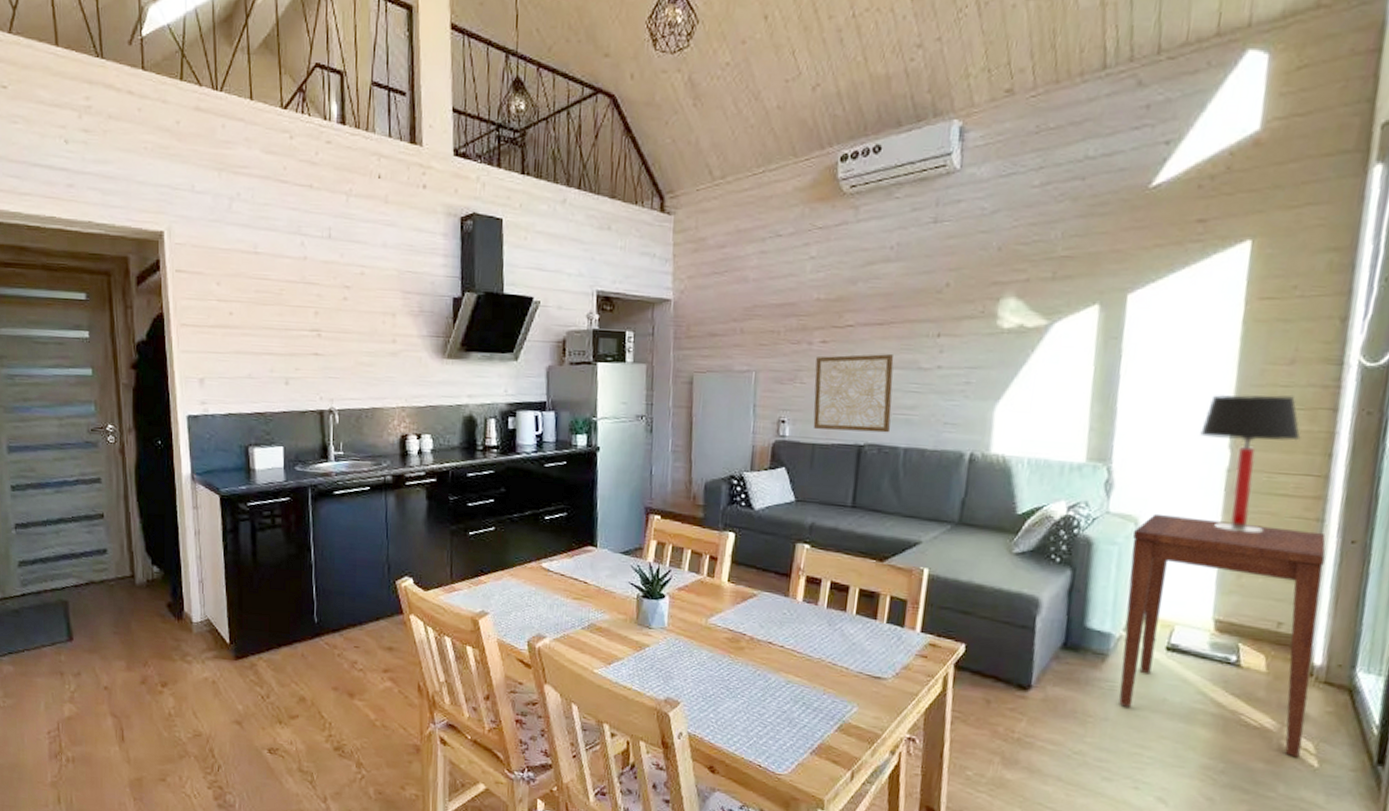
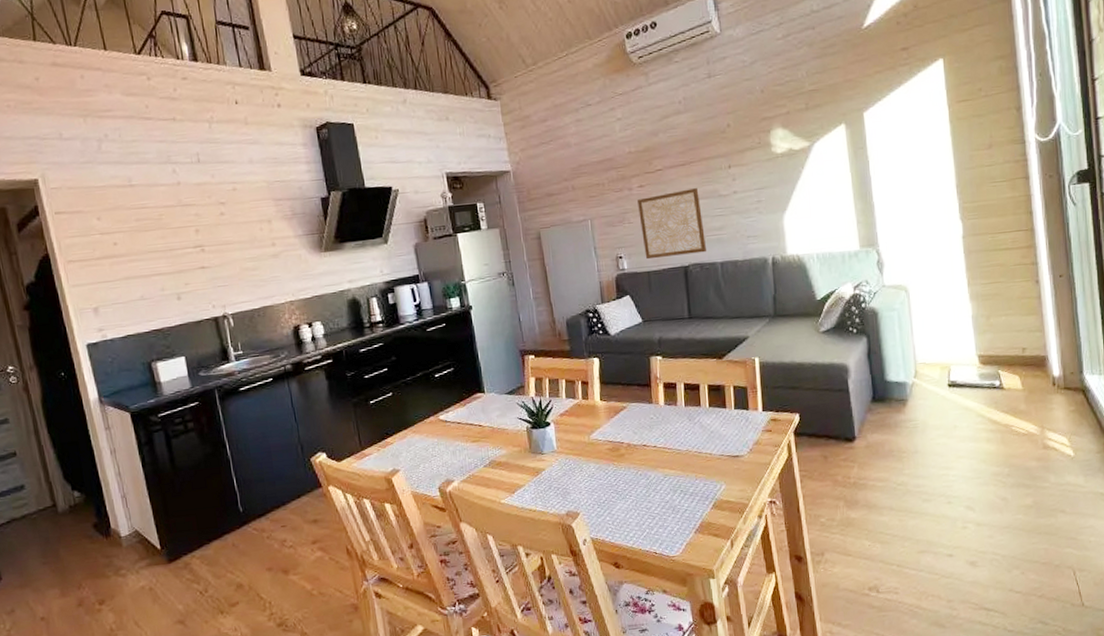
side table: present [1119,513,1326,758] -> none [905,273,1059,452]
table lamp: present [1200,394,1301,534] -> none [937,172,1008,284]

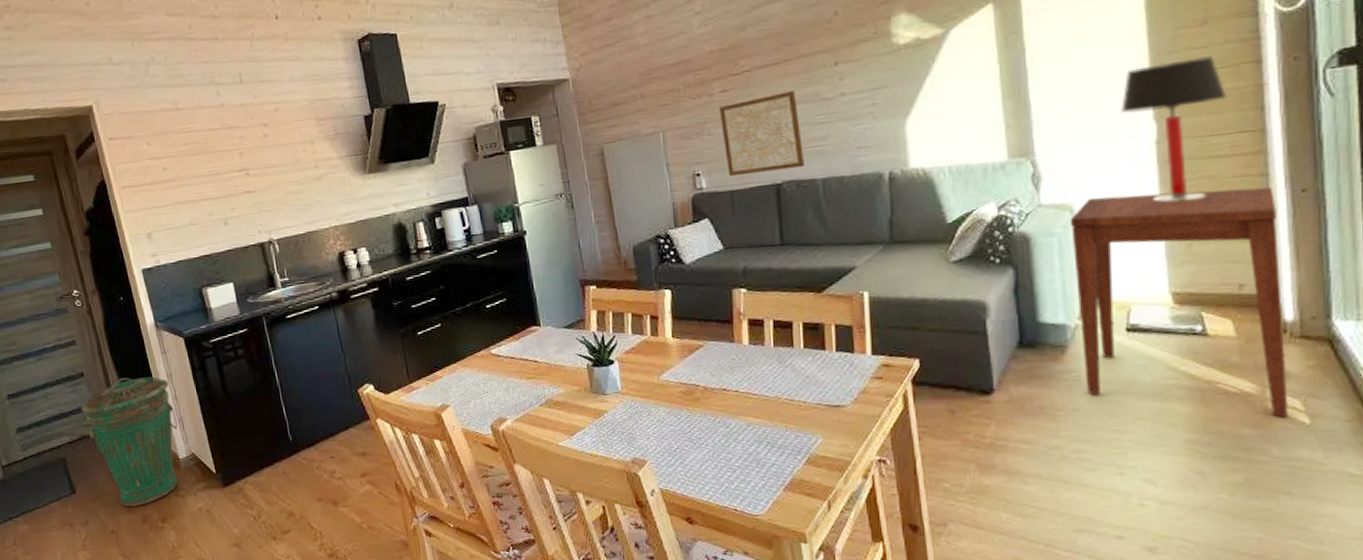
trash can: none [12,453,121,592] -> present [81,377,179,507]
side table: none [905,273,1059,452] -> present [1069,187,1288,418]
table lamp: none [937,172,1008,284] -> present [1121,56,1228,202]

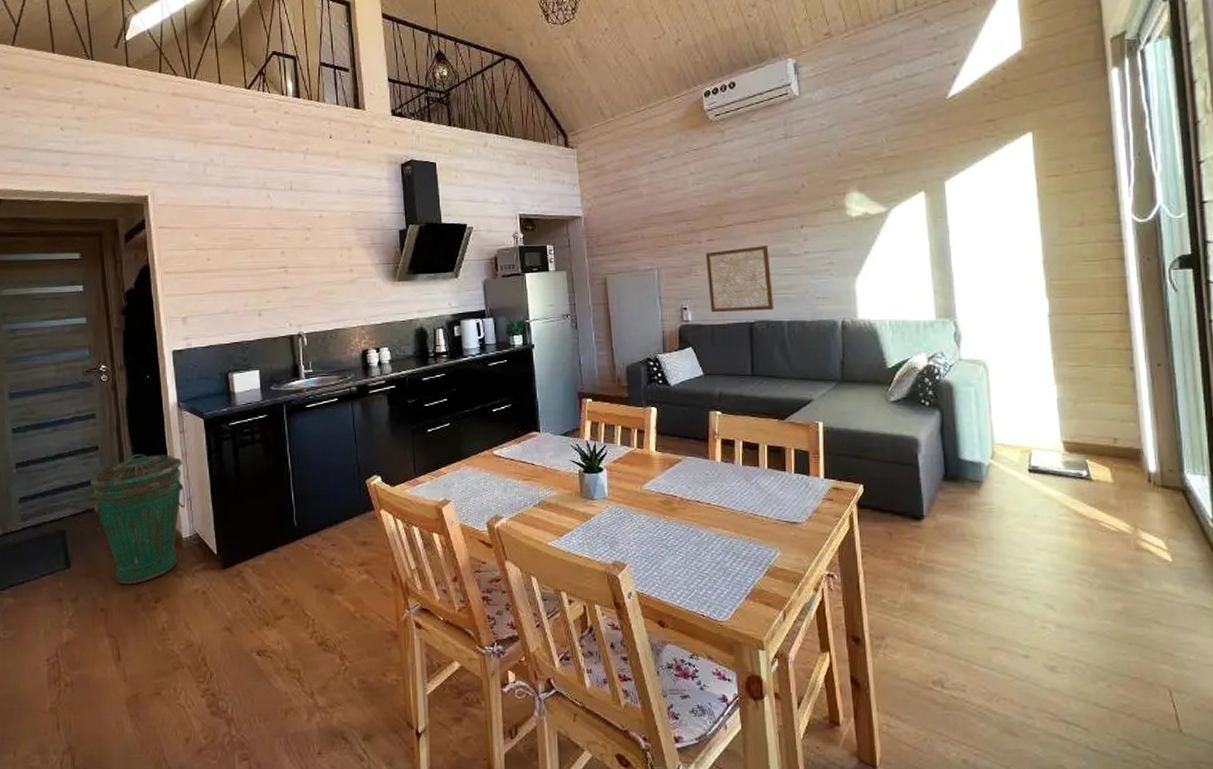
side table: present [1069,187,1288,418] -> none [983,356,1155,555]
table lamp: present [1121,56,1228,202] -> none [1022,251,1101,366]

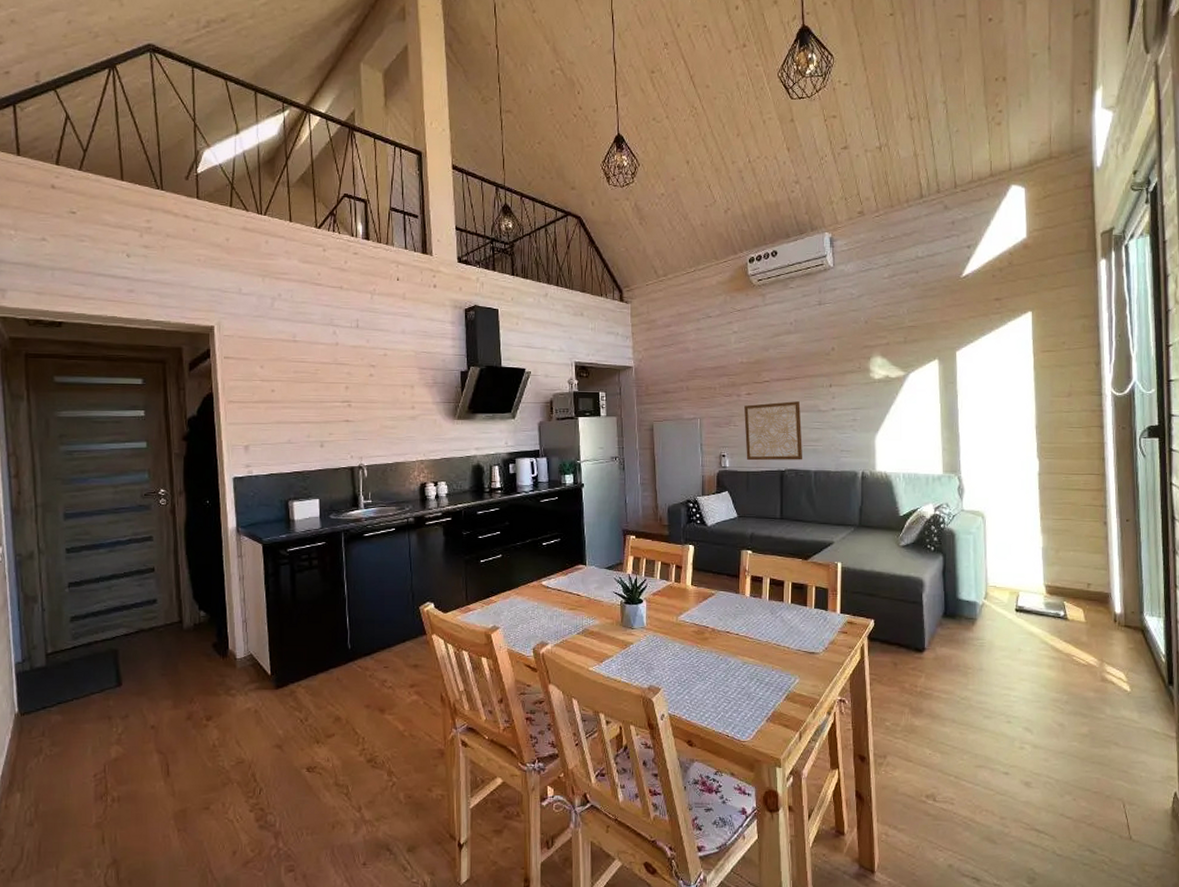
trash can: present [91,454,186,585] -> none [145,577,241,703]

